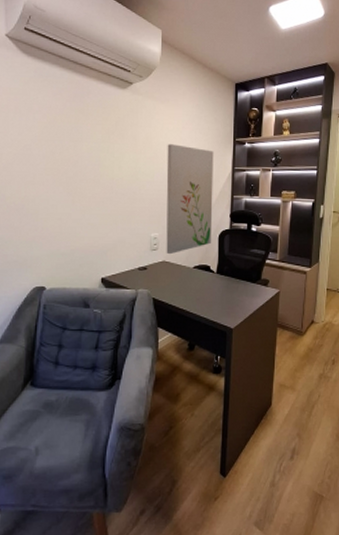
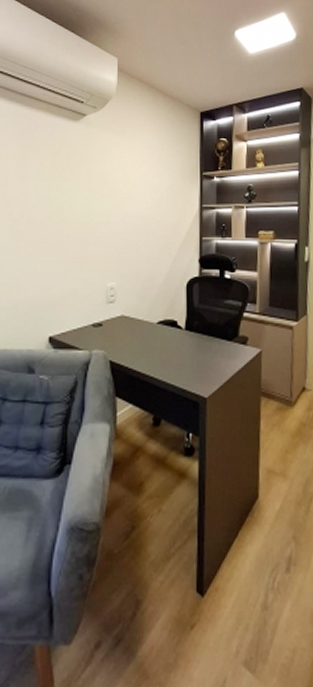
wall art: present [166,144,214,255] -> none [124,180,179,308]

